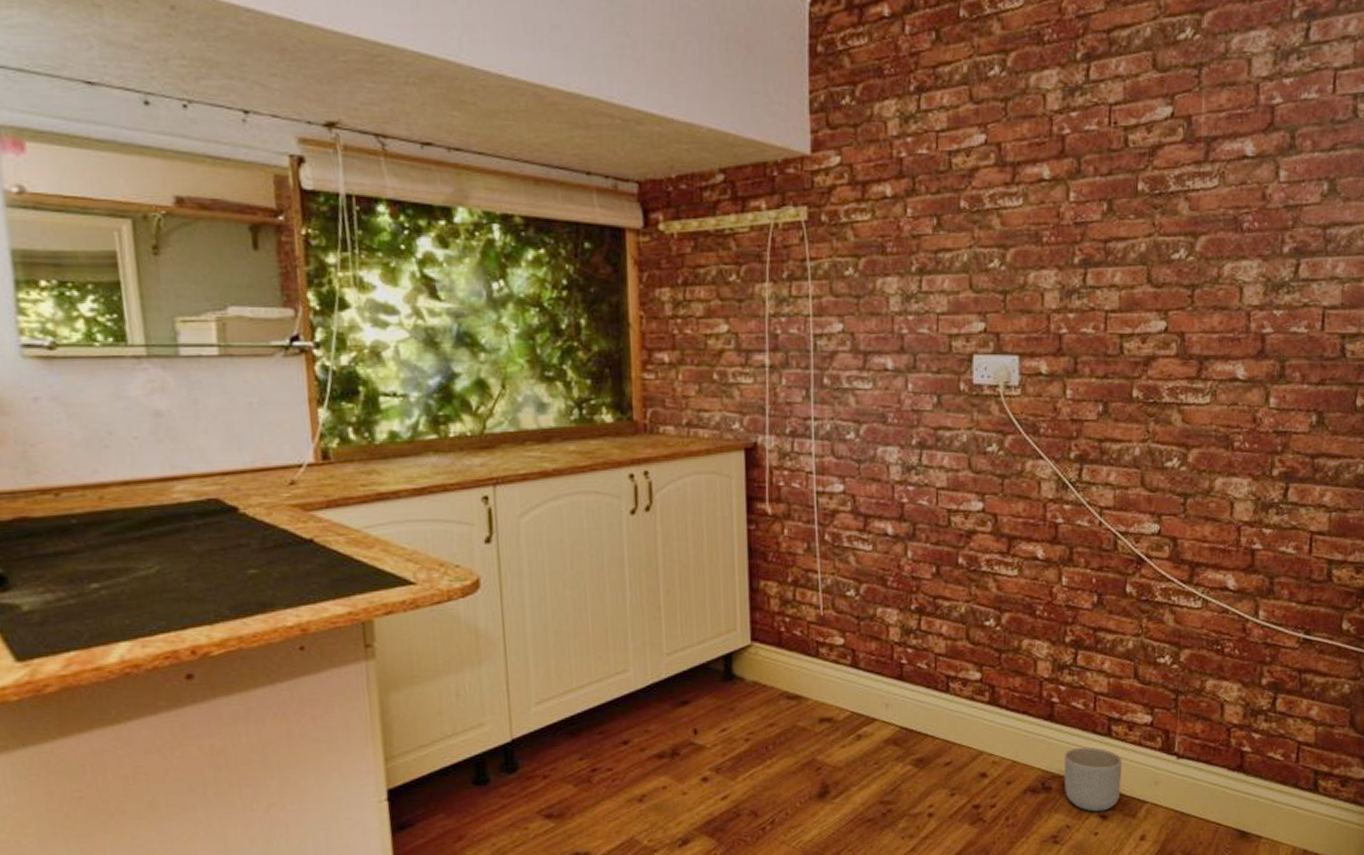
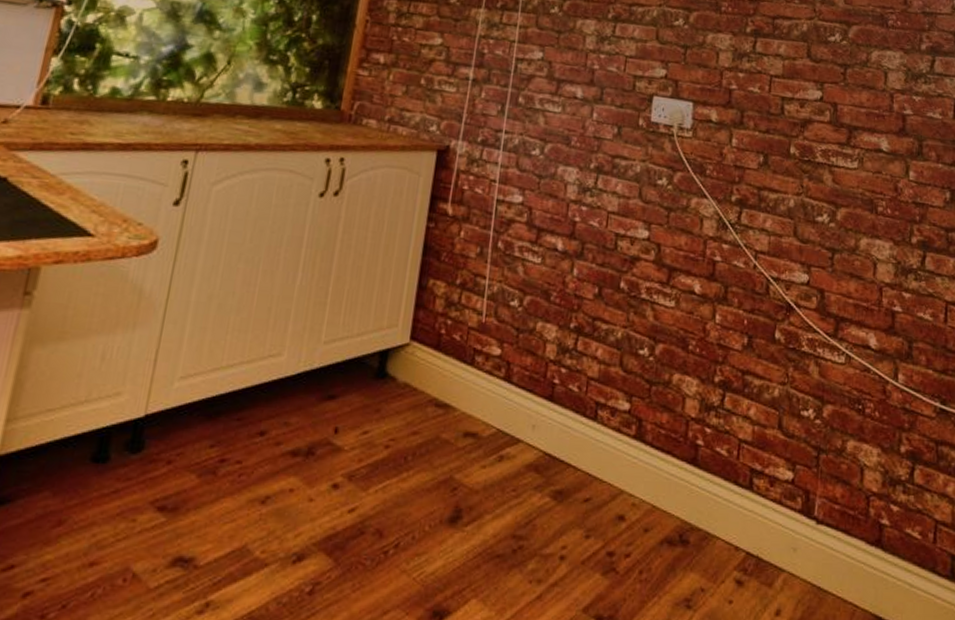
planter: present [1064,747,1123,812] -> none [702,498,762,576]

